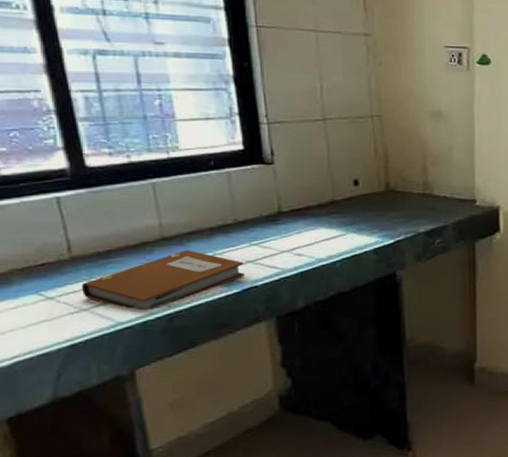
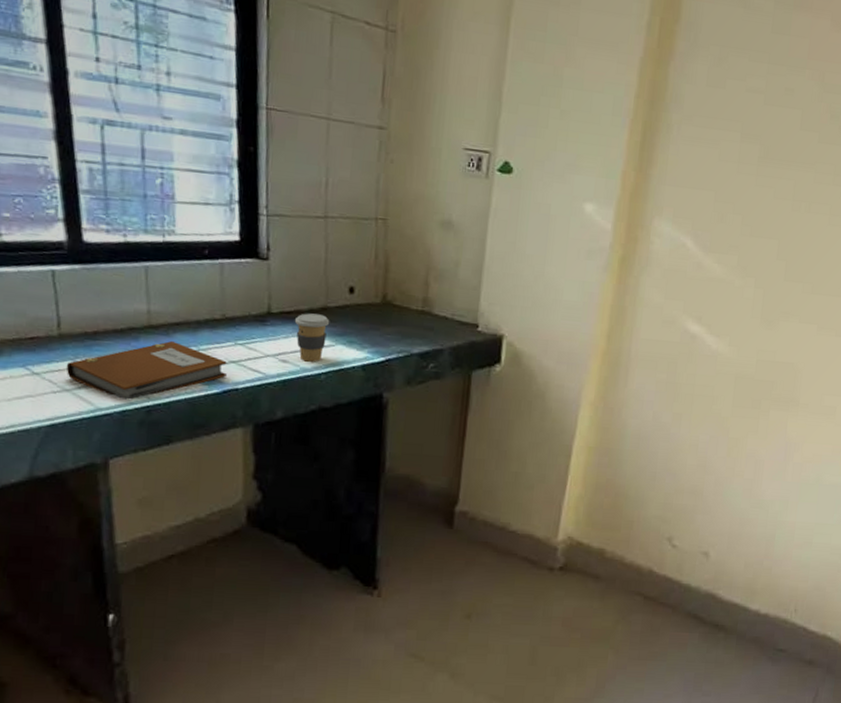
coffee cup: none [305,208,339,253] -> present [294,313,330,362]

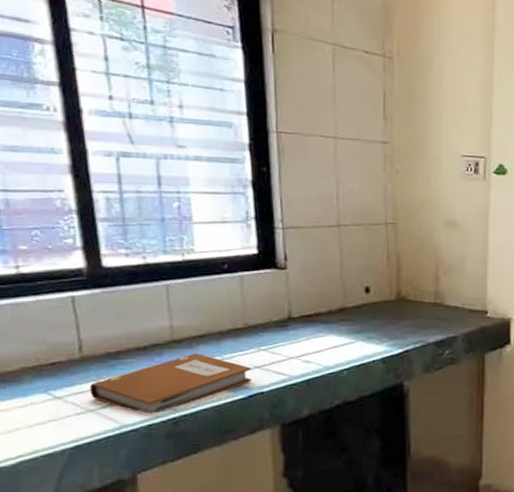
coffee cup: present [294,313,330,362] -> none [314,315,349,360]

